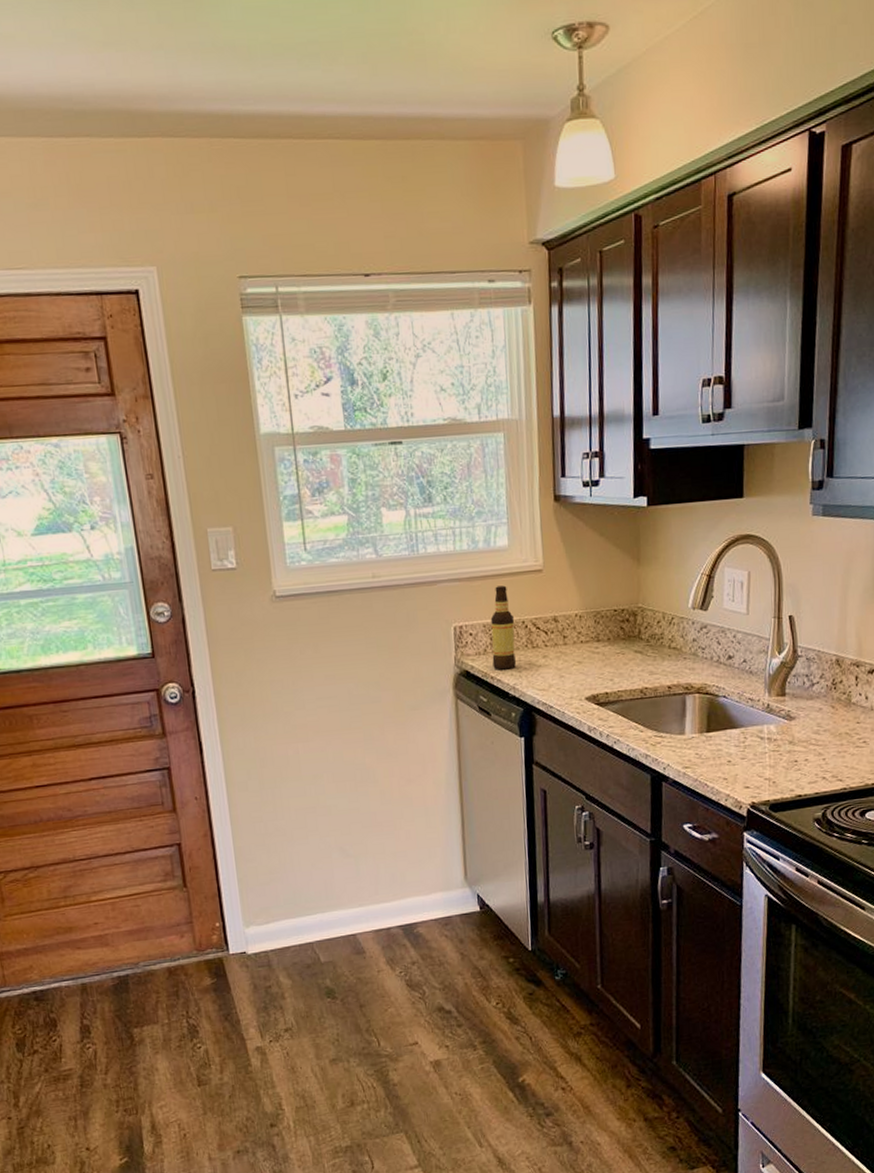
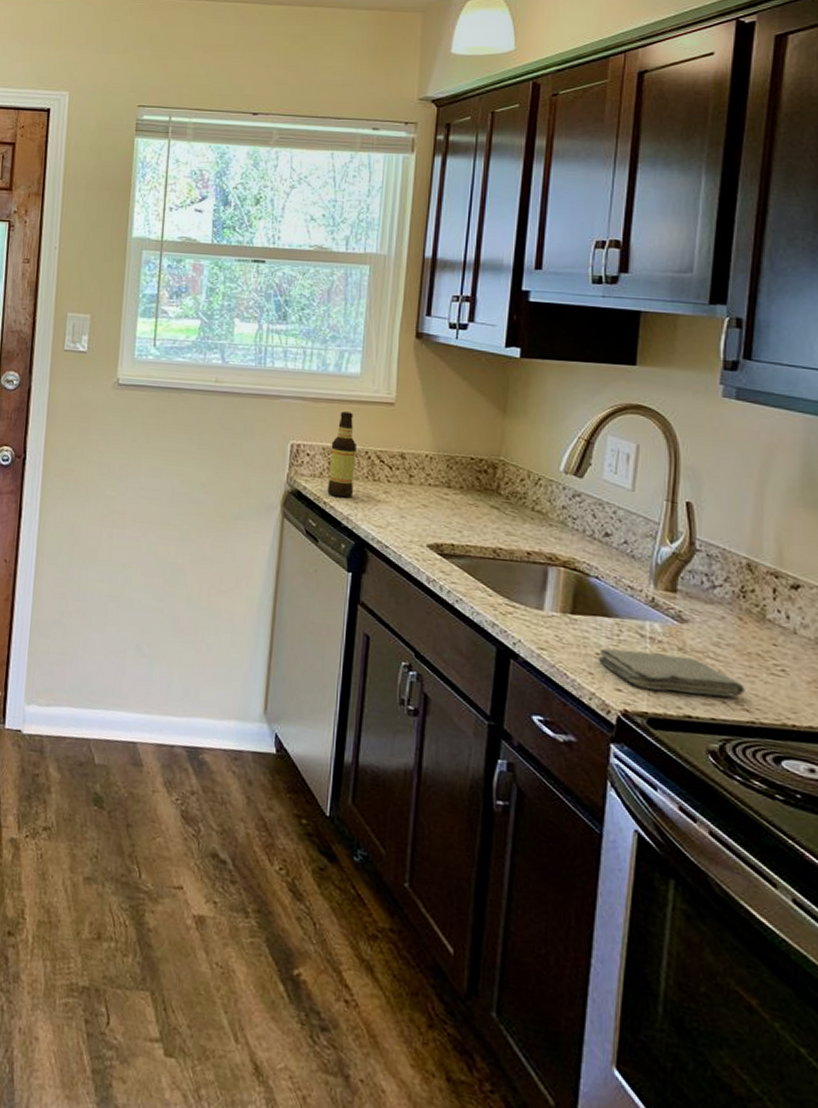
washcloth: none [730,747,838,781] -> present [599,648,745,697]

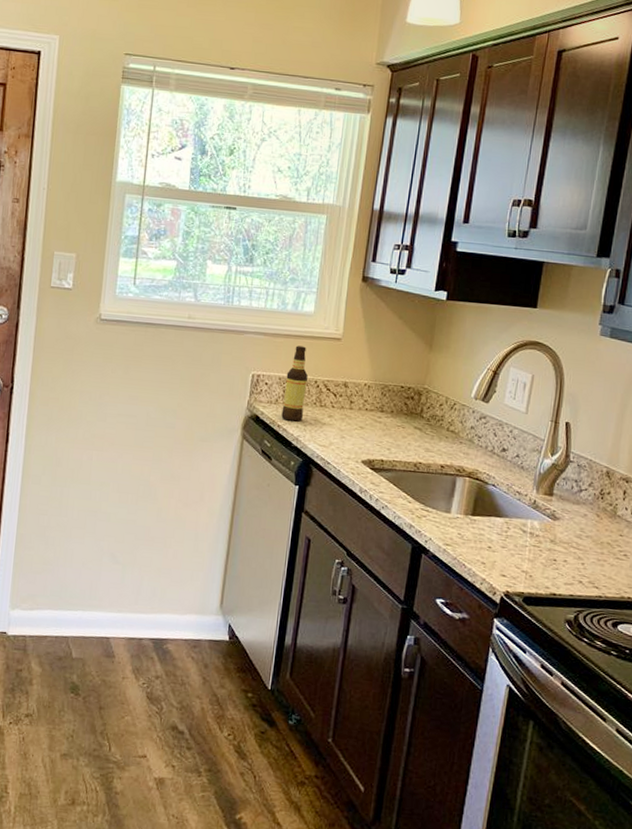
washcloth: present [599,648,745,697] -> none [490,542,597,578]

